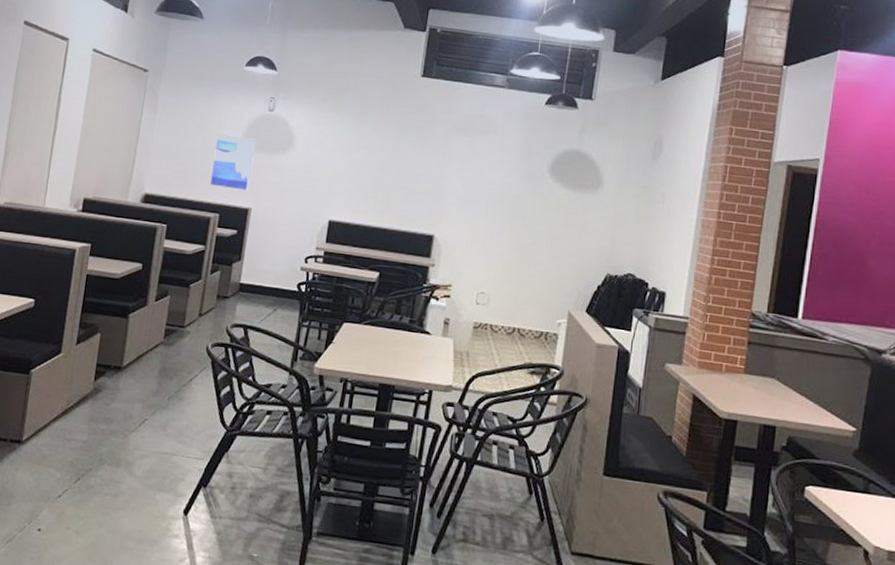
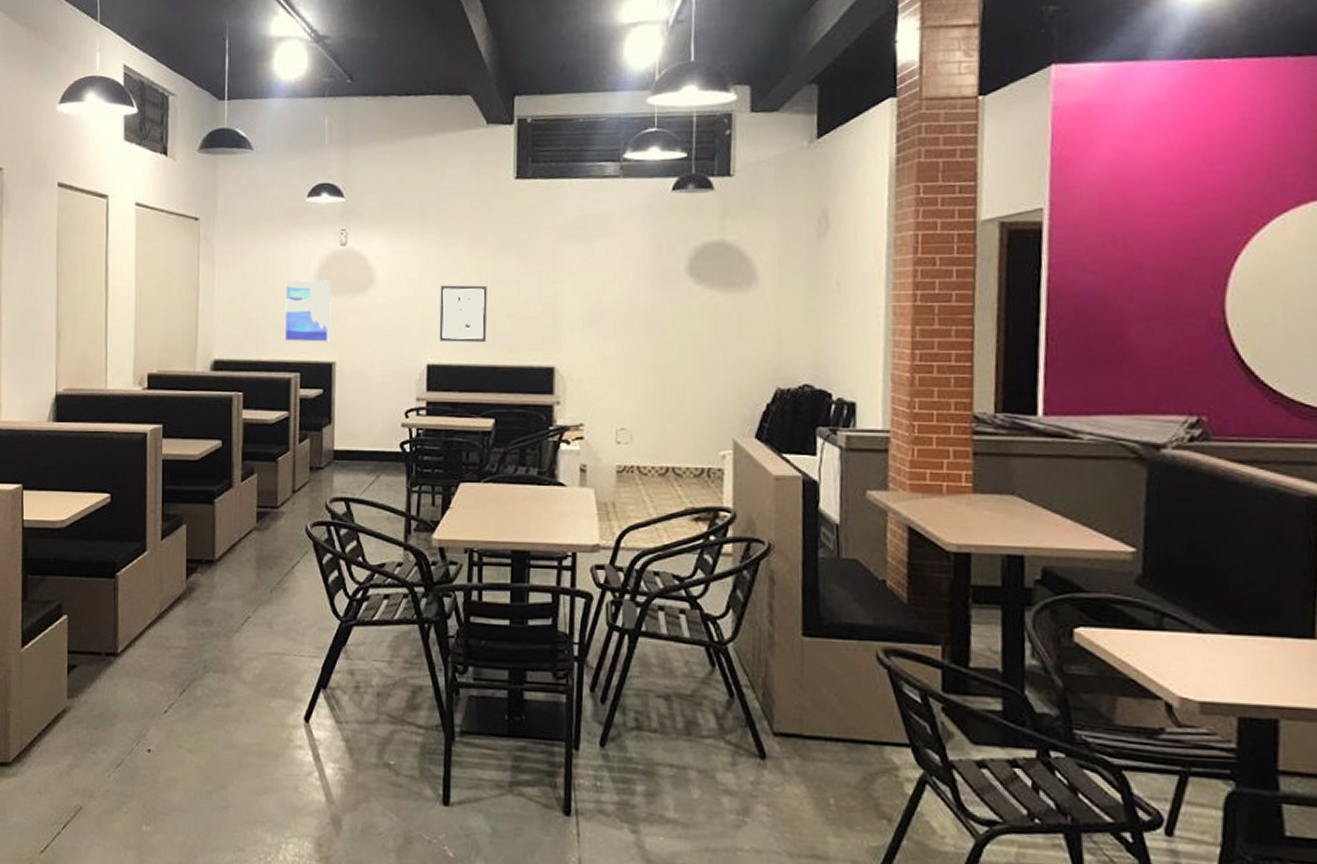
wall art: none [342,156,387,208] -> present [439,285,488,343]

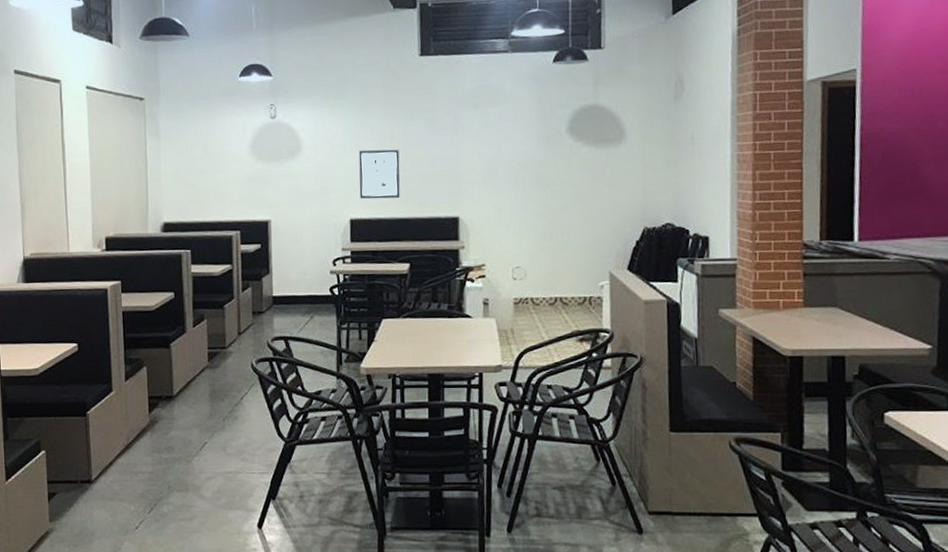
wall art: present [284,280,331,342] -> none [224,149,266,204]

